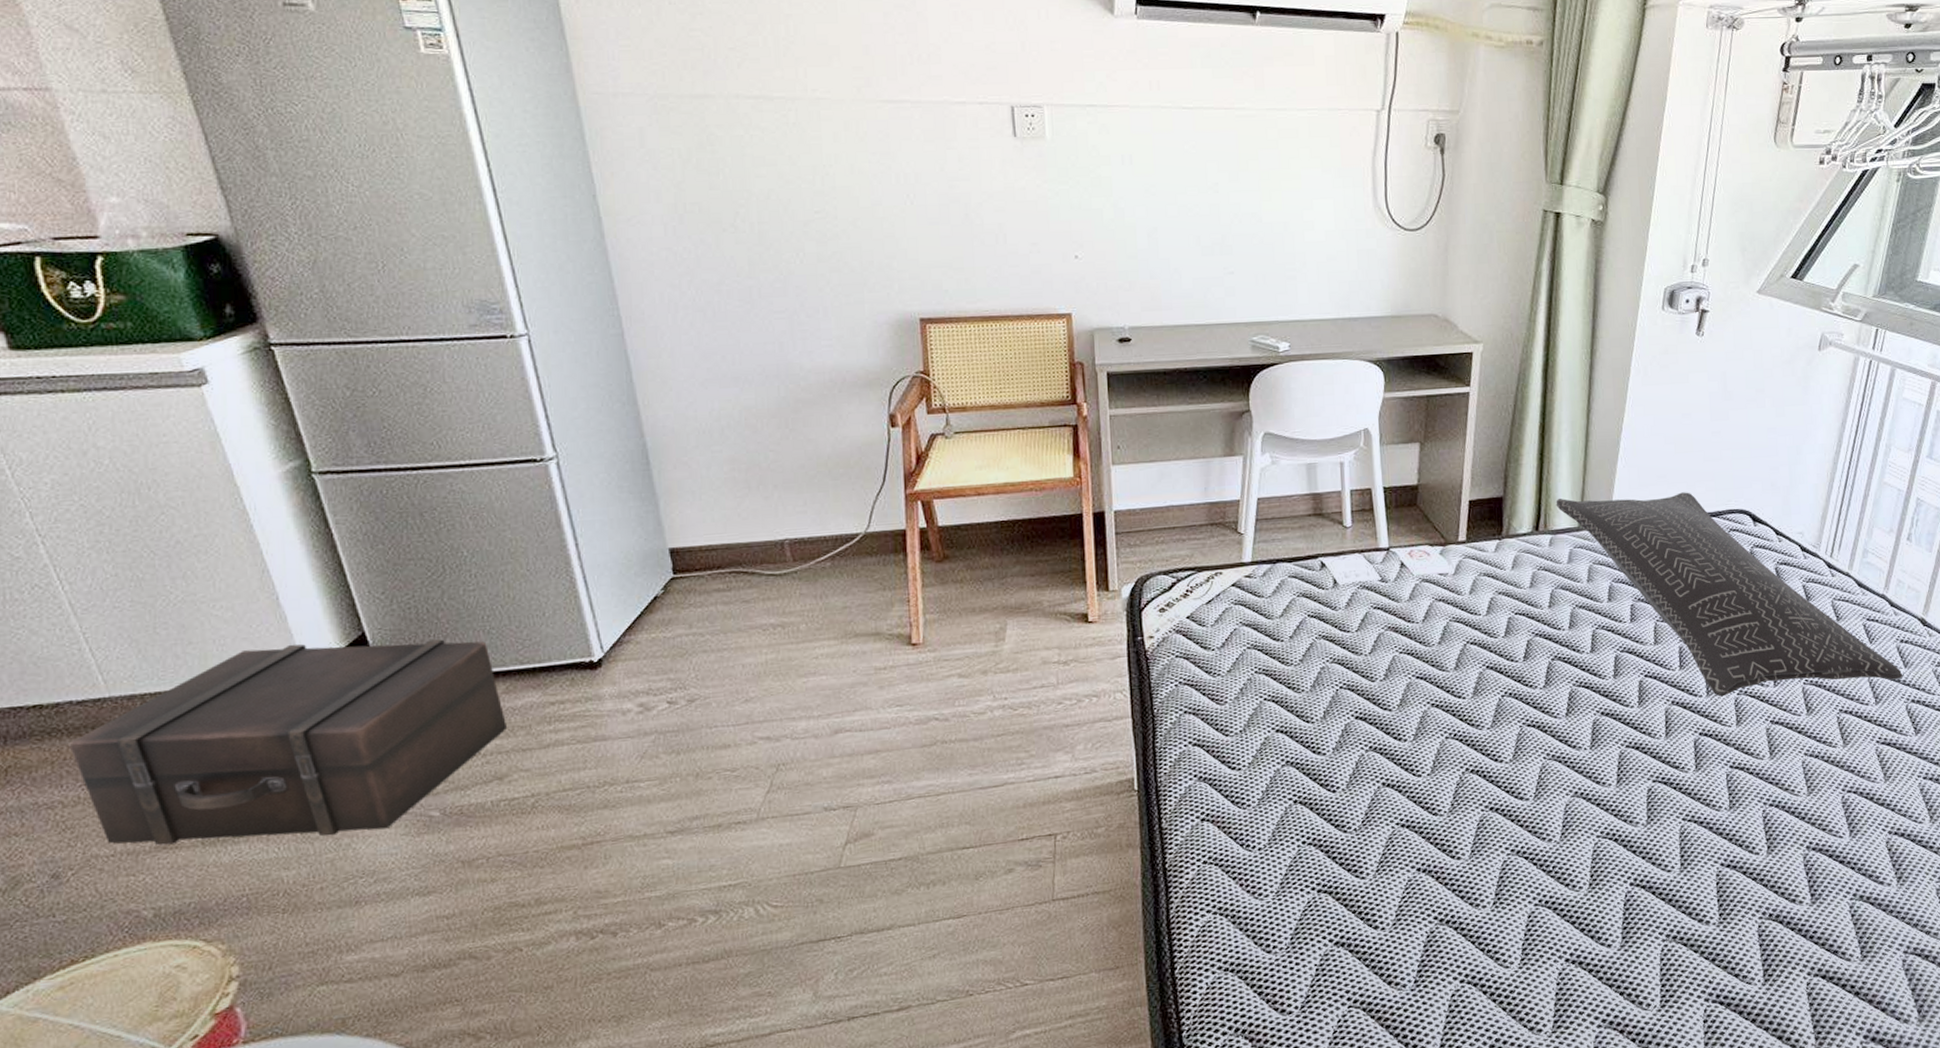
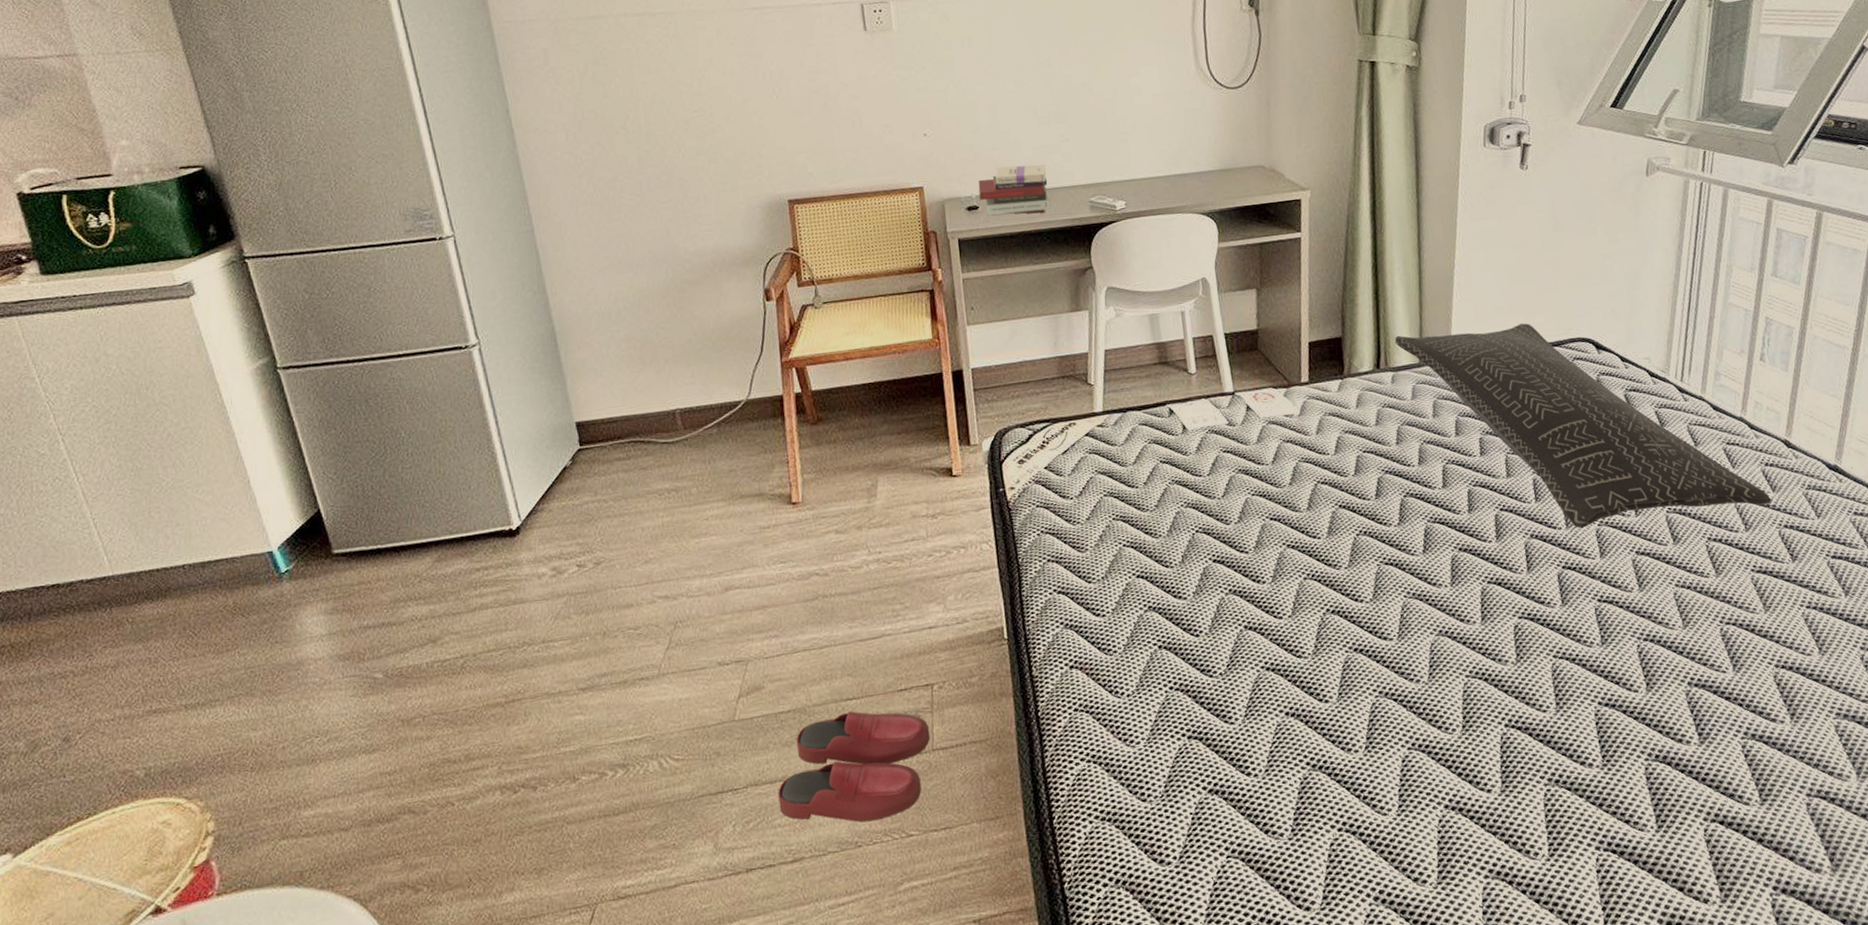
suitcase: present [69,639,507,845] -> none [79,513,439,709]
slippers: none [885,859,1051,972] -> present [778,711,930,823]
books: none [1132,297,1209,350] -> present [978,164,1051,215]

